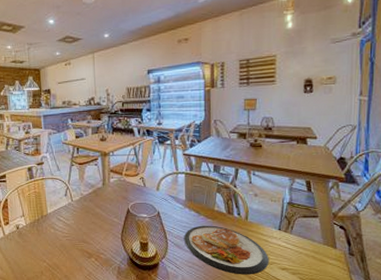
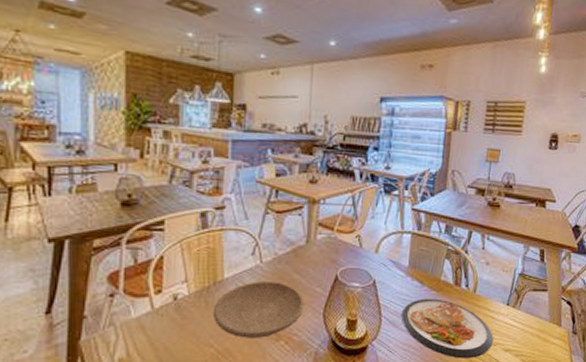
plate: none [43,215,106,256] -> present [212,281,304,338]

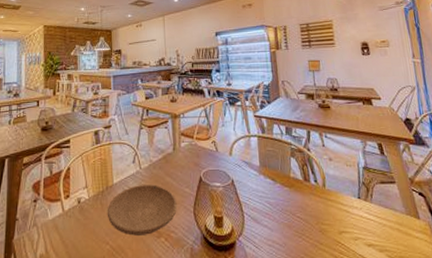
dish: present [402,298,494,359] -> none [261,194,354,254]

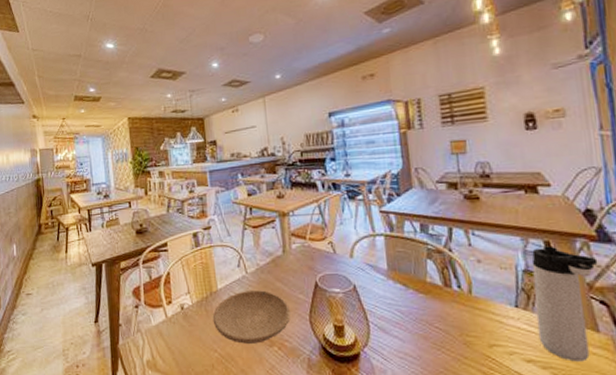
thermos bottle: none [369,147,416,245] -> present [531,246,598,362]

